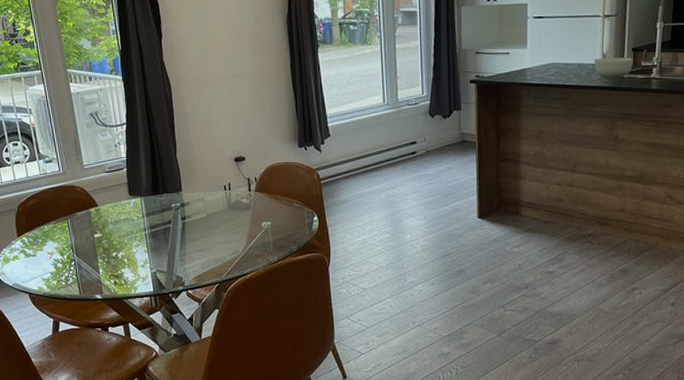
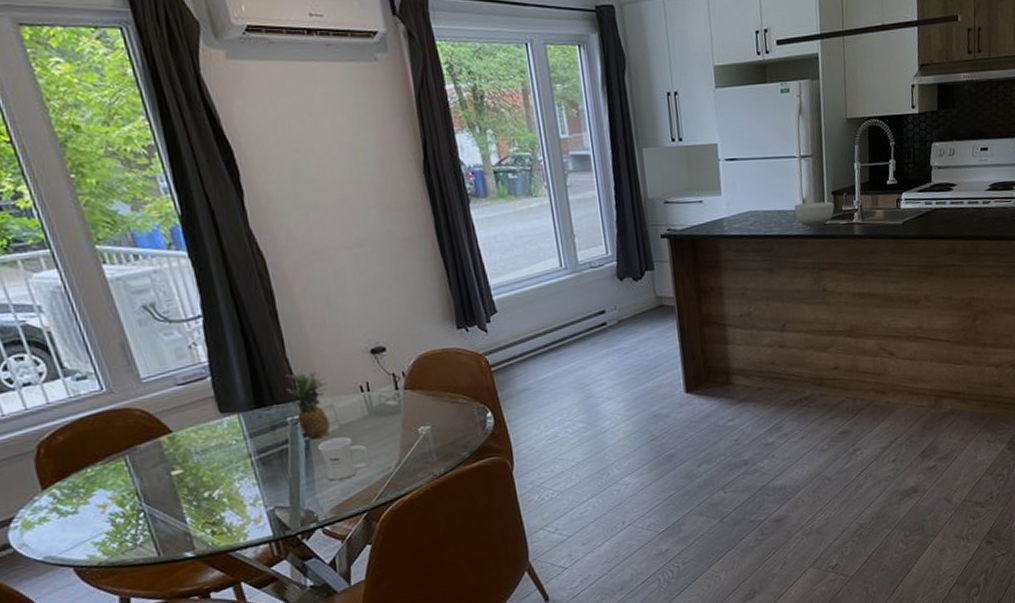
fruit: none [174,171,202,223] -> present [285,371,331,439]
mug: none [190,223,226,256] -> present [318,437,372,481]

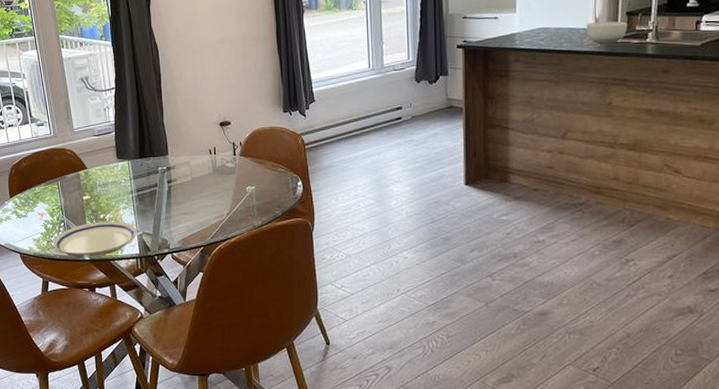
plate: none [129,497,266,557] -> present [53,221,137,257]
fruit: present [285,371,331,439] -> none [160,135,188,186]
mug: present [318,437,372,481] -> none [176,187,211,219]

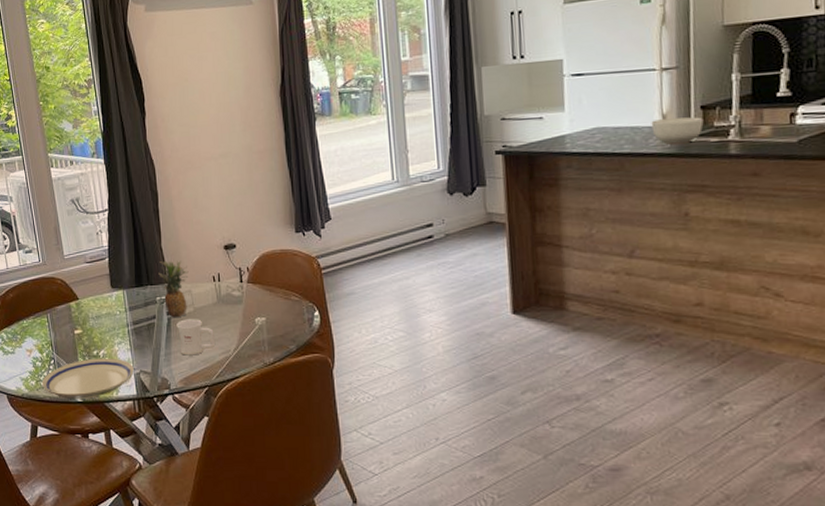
fruit: none [160,135,188,186] -> present [158,261,189,318]
mug: none [176,187,211,219] -> present [176,319,216,356]

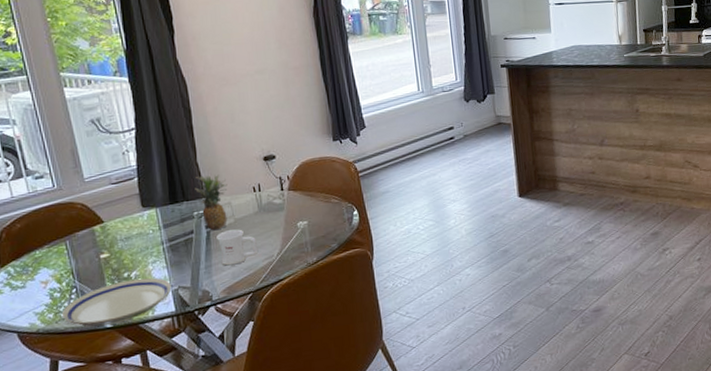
bowl: present [651,117,704,146] -> none [611,37,646,59]

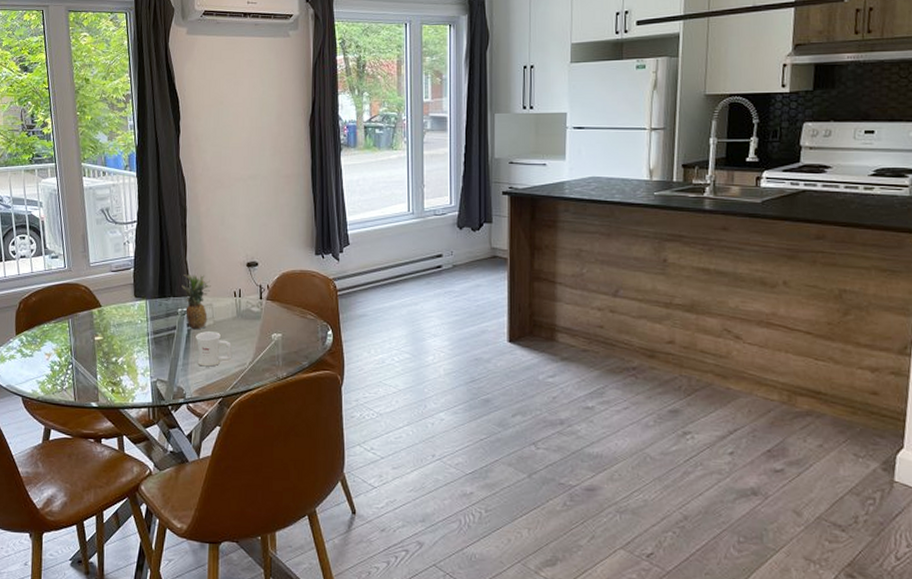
plate: present [62,277,171,327] -> none [59,365,151,404]

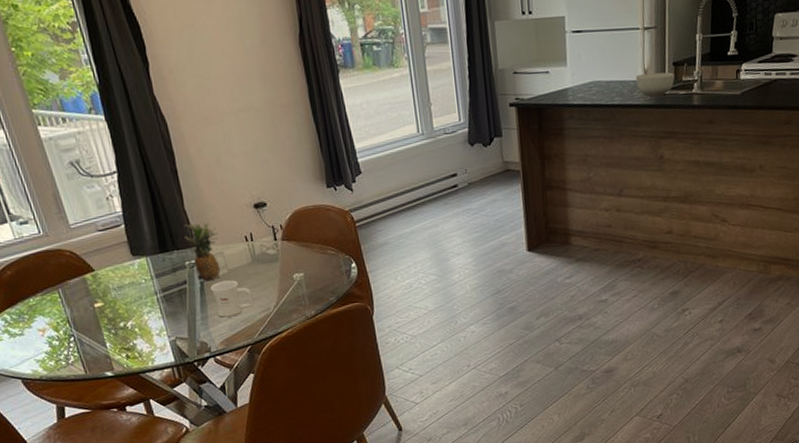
bowl: none [639,174,684,198] -> present [635,72,675,98]

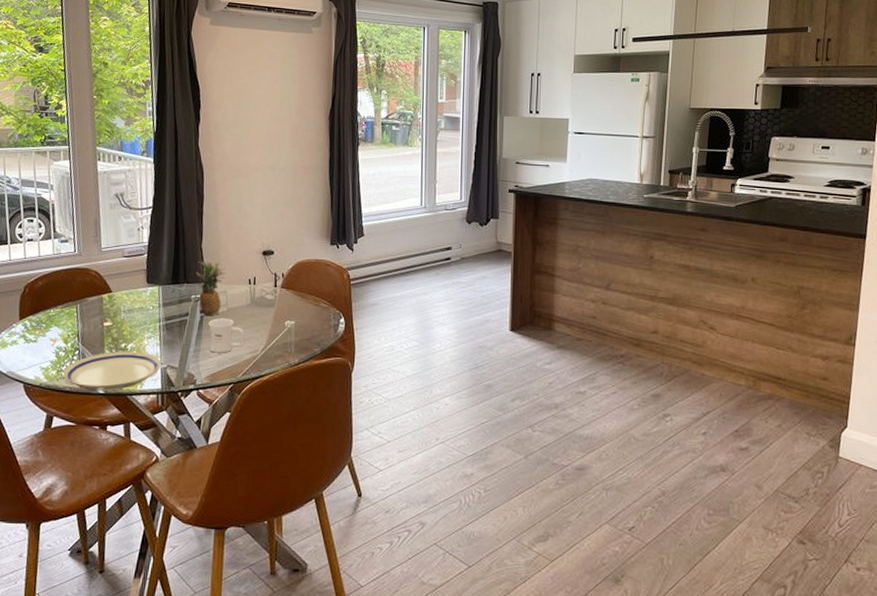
plate: none [63,328,169,375] -> present [63,351,161,391]
bowl: present [635,72,675,98] -> none [631,178,670,200]

